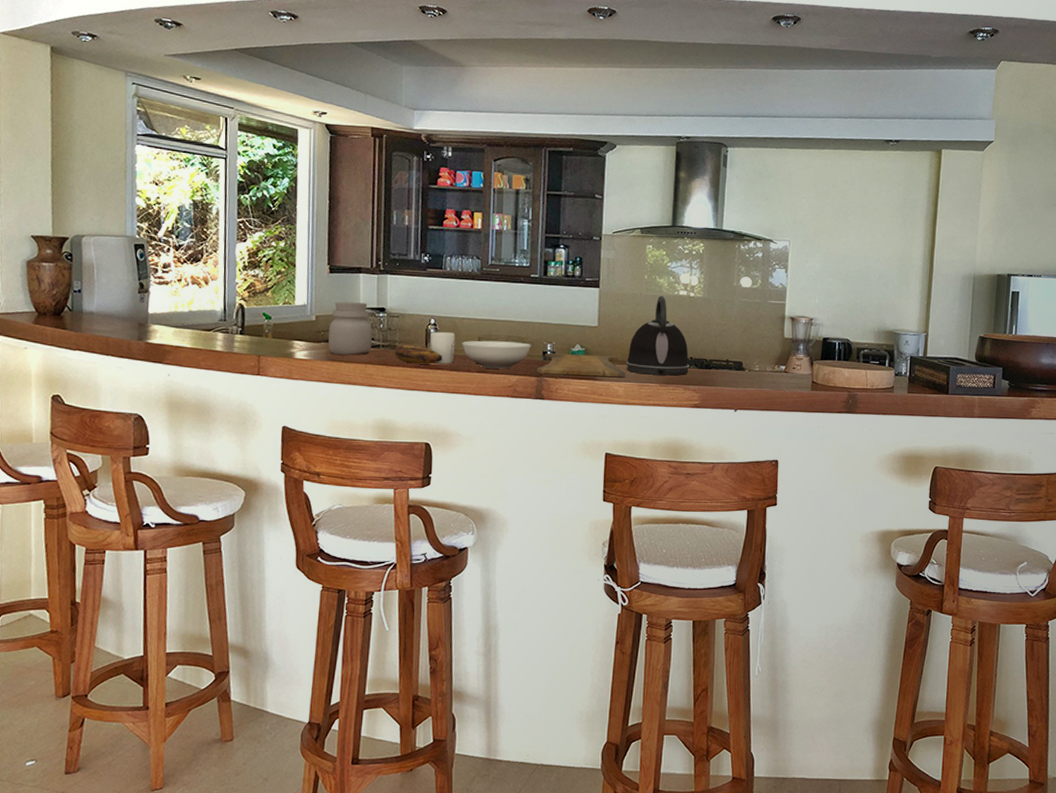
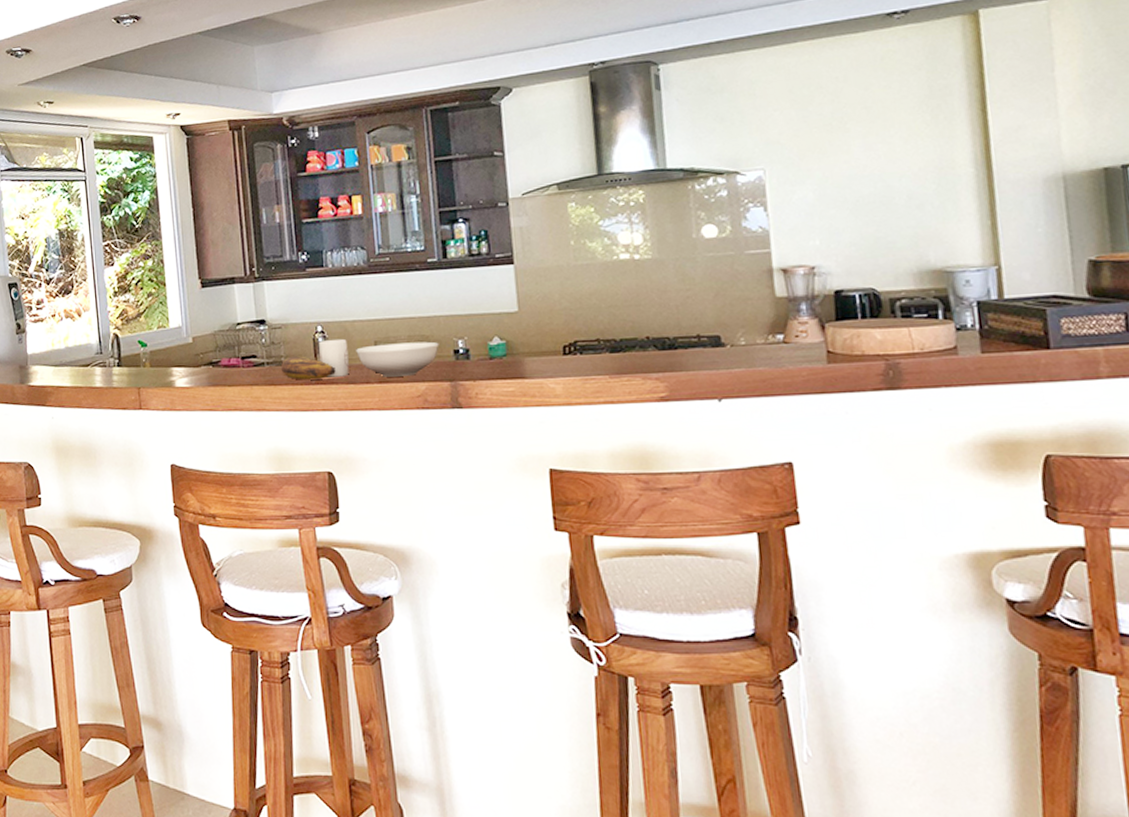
jar: present [328,301,373,356] -> none [207,316,256,379]
cutting board: present [536,353,626,378] -> none [448,345,563,378]
kettle: present [626,296,689,376] -> none [561,264,647,365]

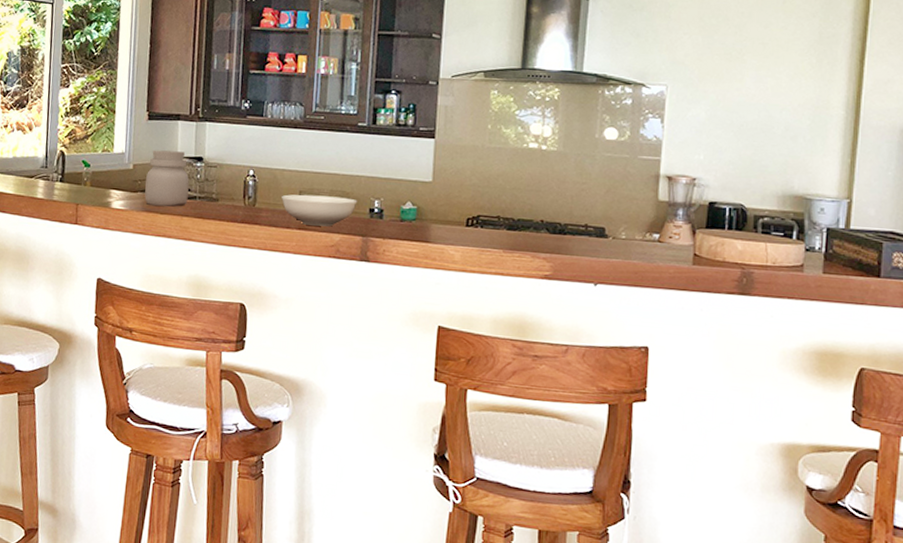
jar: none [207,316,256,379] -> present [144,150,189,207]
banana: present [280,356,336,380] -> none [210,194,261,219]
mug: present [318,338,350,378] -> none [247,183,275,219]

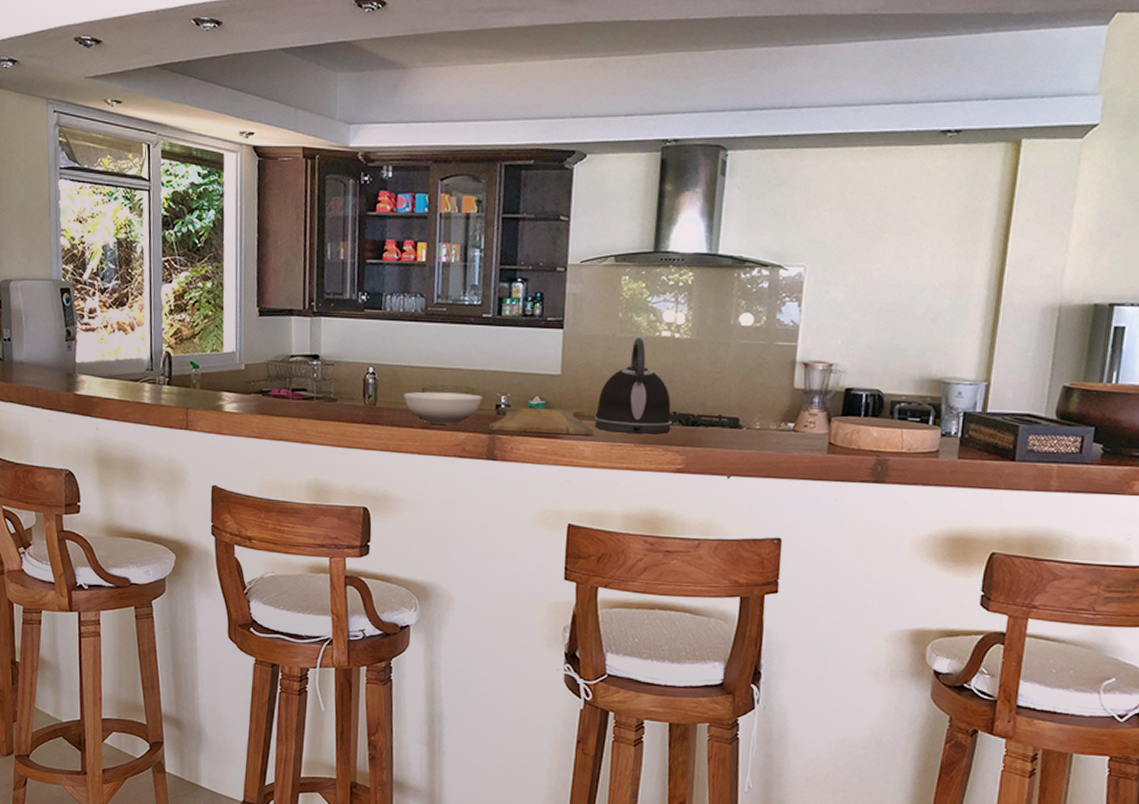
jar: present [144,150,189,207] -> none [258,348,306,409]
cutting board: none [362,210,463,241] -> present [488,406,594,436]
kettle: none [464,148,539,241] -> present [594,338,672,434]

